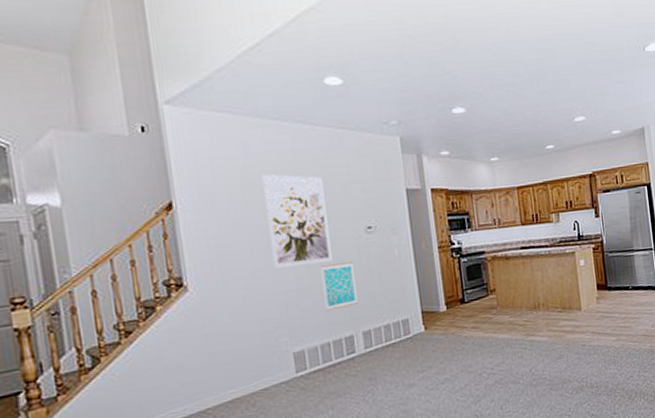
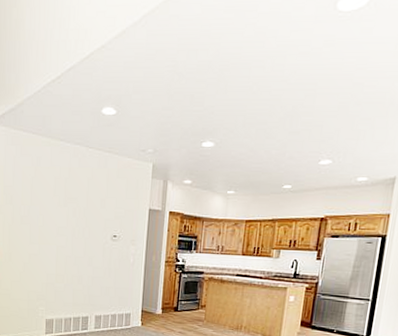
wall art: present [262,174,333,268] -> none [44,183,87,258]
wall art: present [320,262,358,311] -> none [73,260,97,295]

